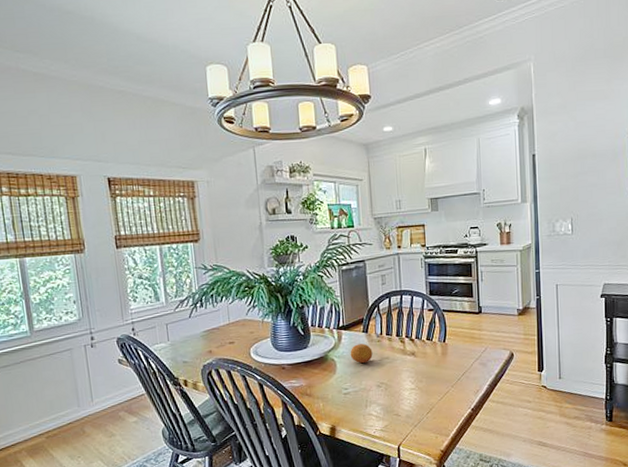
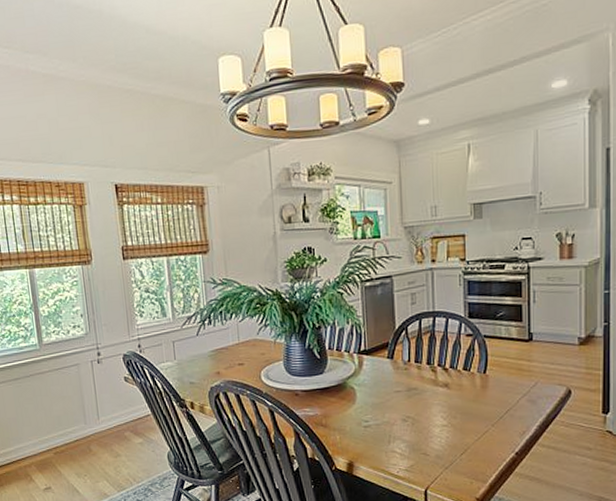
fruit: present [350,343,373,364] -> none [372,371,399,394]

